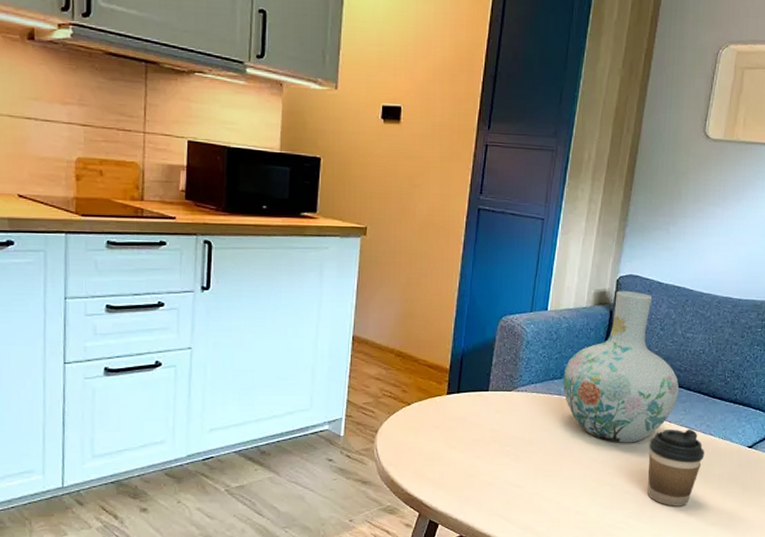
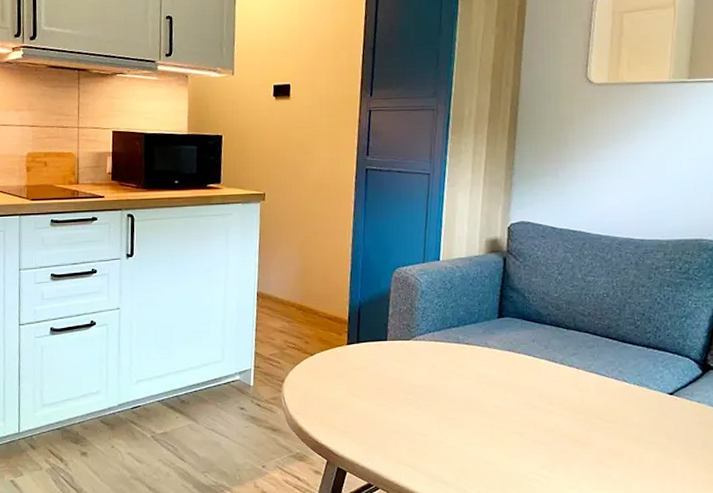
vase: present [563,290,679,443] -> none [460,237,584,391]
coffee cup: present [647,429,705,507] -> none [557,375,620,457]

